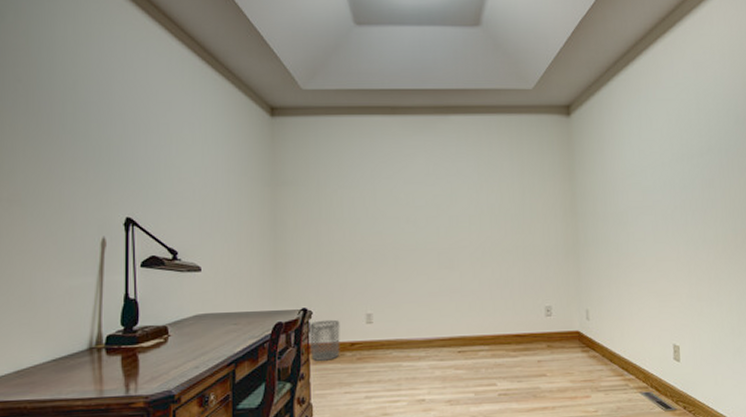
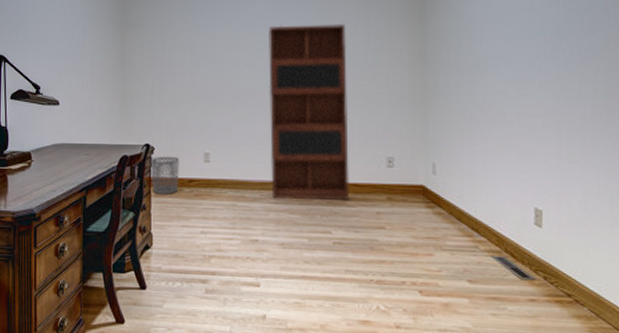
bookcase: none [429,179,513,356] -> present [269,23,350,201]

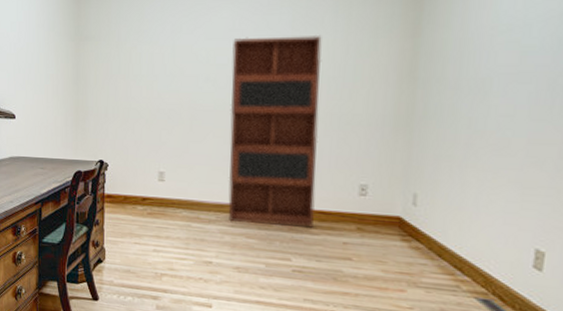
waste bin: present [151,156,179,194] -> none [104,173,133,211]

